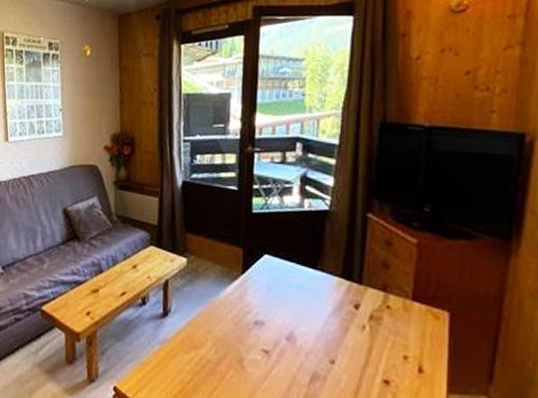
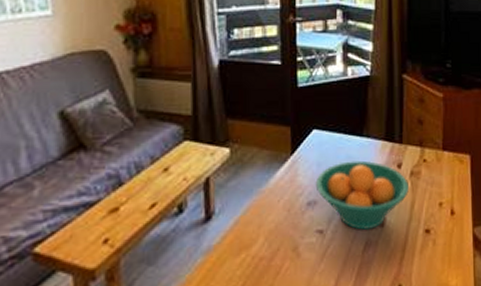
fruit bowl: none [263,290,367,364] -> present [315,160,409,231]

